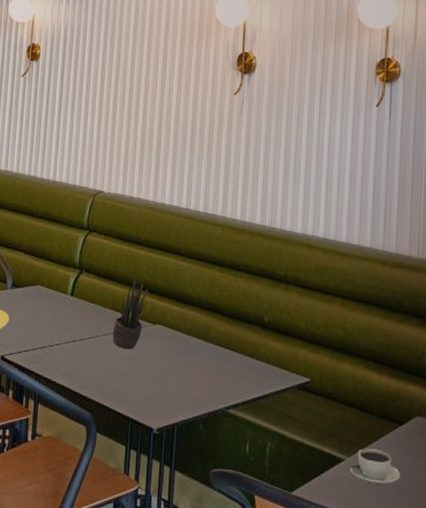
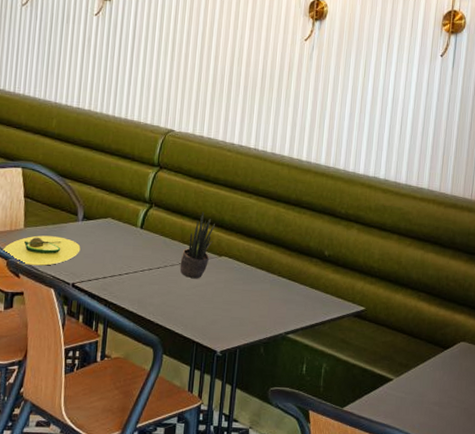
coffee cup: present [348,449,401,484] -> none [396,370,444,401]

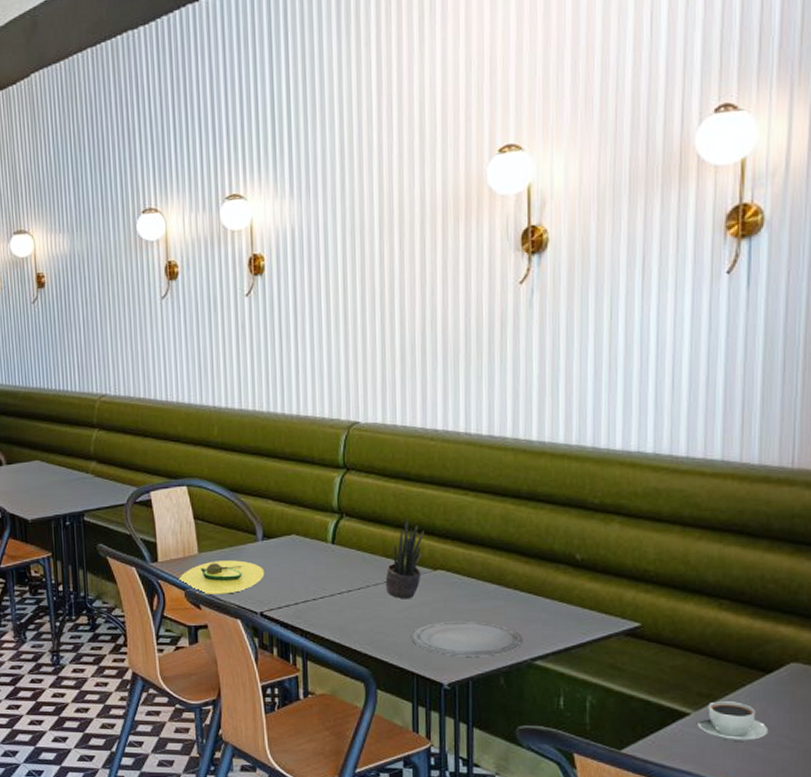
plate: none [196,298,281,330] -> present [412,620,523,657]
coffee cup: none [396,370,444,401] -> present [696,701,769,741]

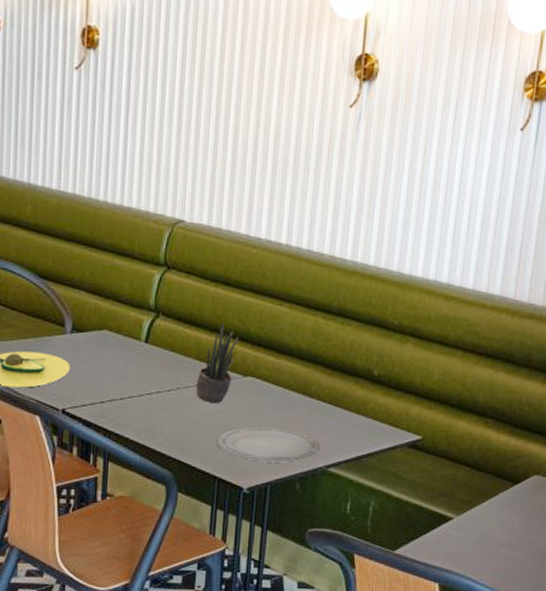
coffee cup: present [696,701,769,741] -> none [457,507,512,542]

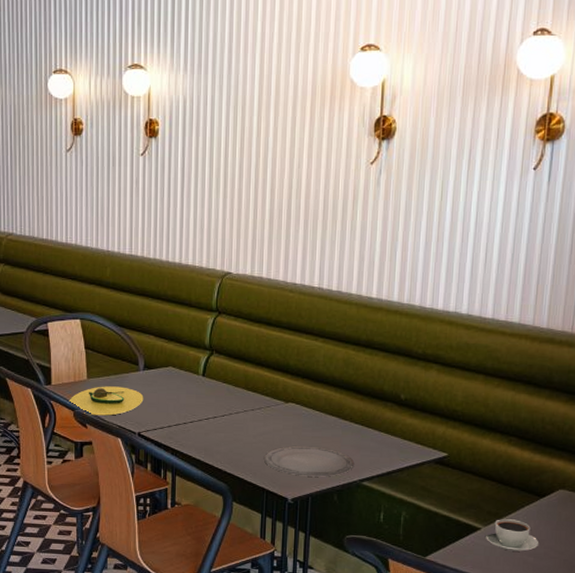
potted plant: present [195,322,238,404] -> none [245,357,280,426]
coffee cup: none [457,507,512,542] -> present [485,519,539,552]

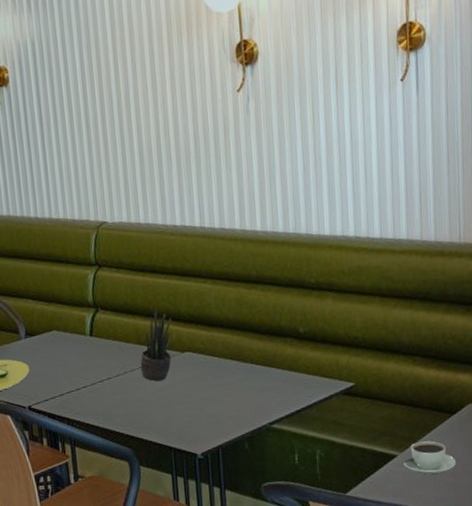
potted plant: none [245,357,280,426] -> present [140,307,172,382]
plate: present [264,445,355,477] -> none [167,394,262,429]

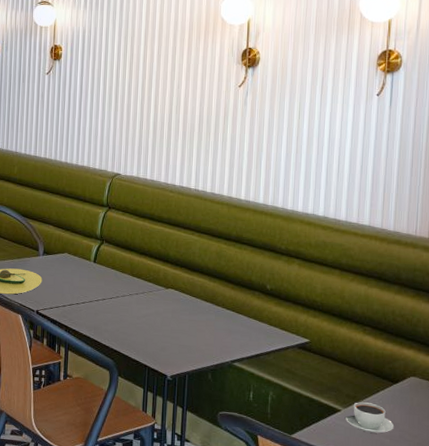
potted plant: present [140,307,172,382] -> none [130,247,161,309]

